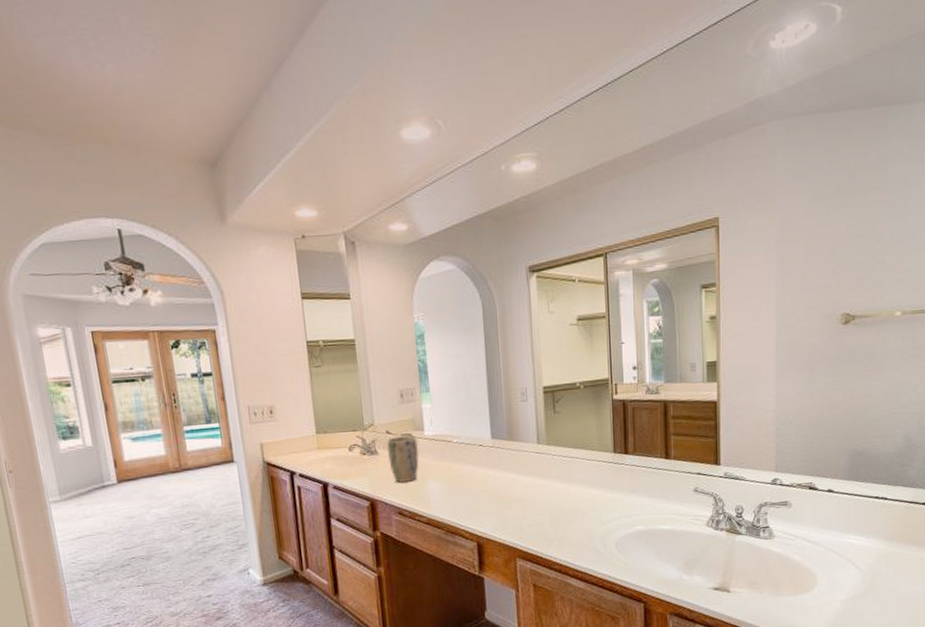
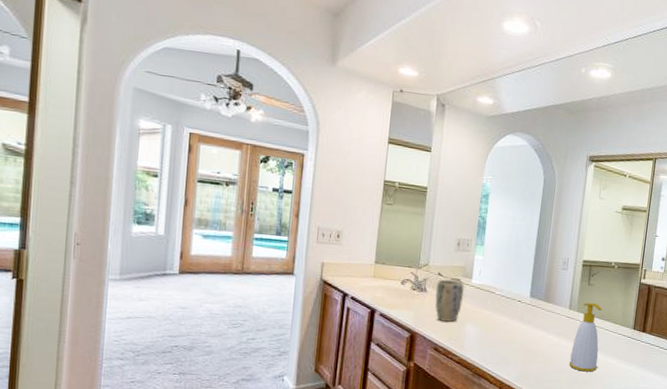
soap bottle: none [548,431,580,510] -> present [569,302,602,372]

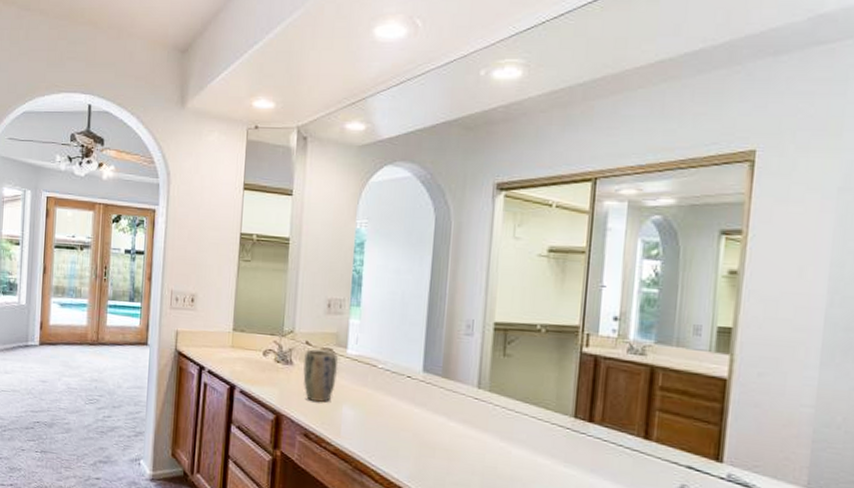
soap bottle: present [569,302,602,372] -> none [480,379,525,475]

